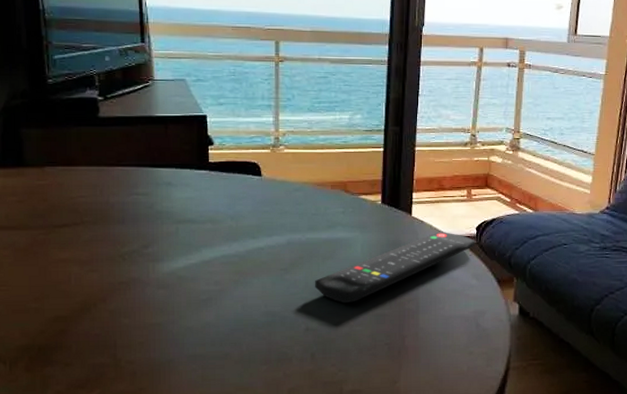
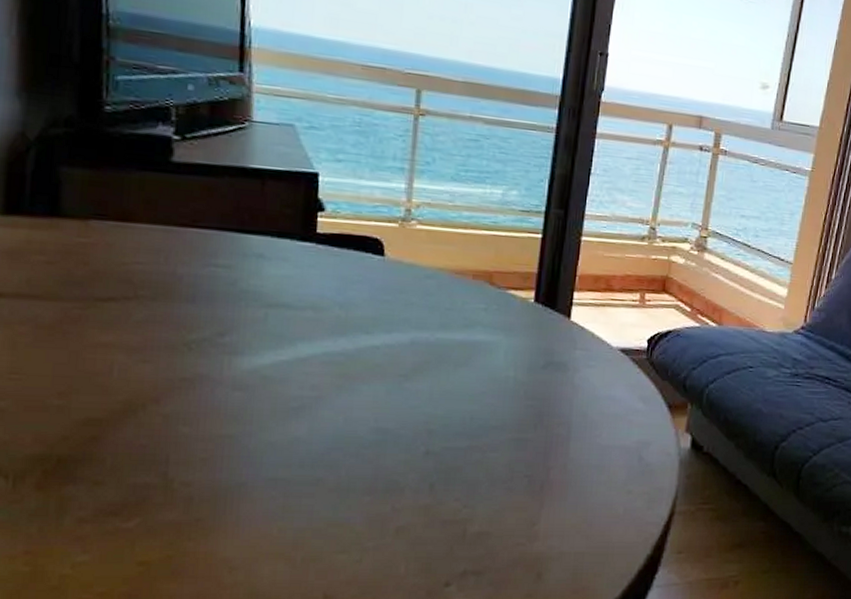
remote control: present [315,231,475,304] -> none [442,340,645,423]

